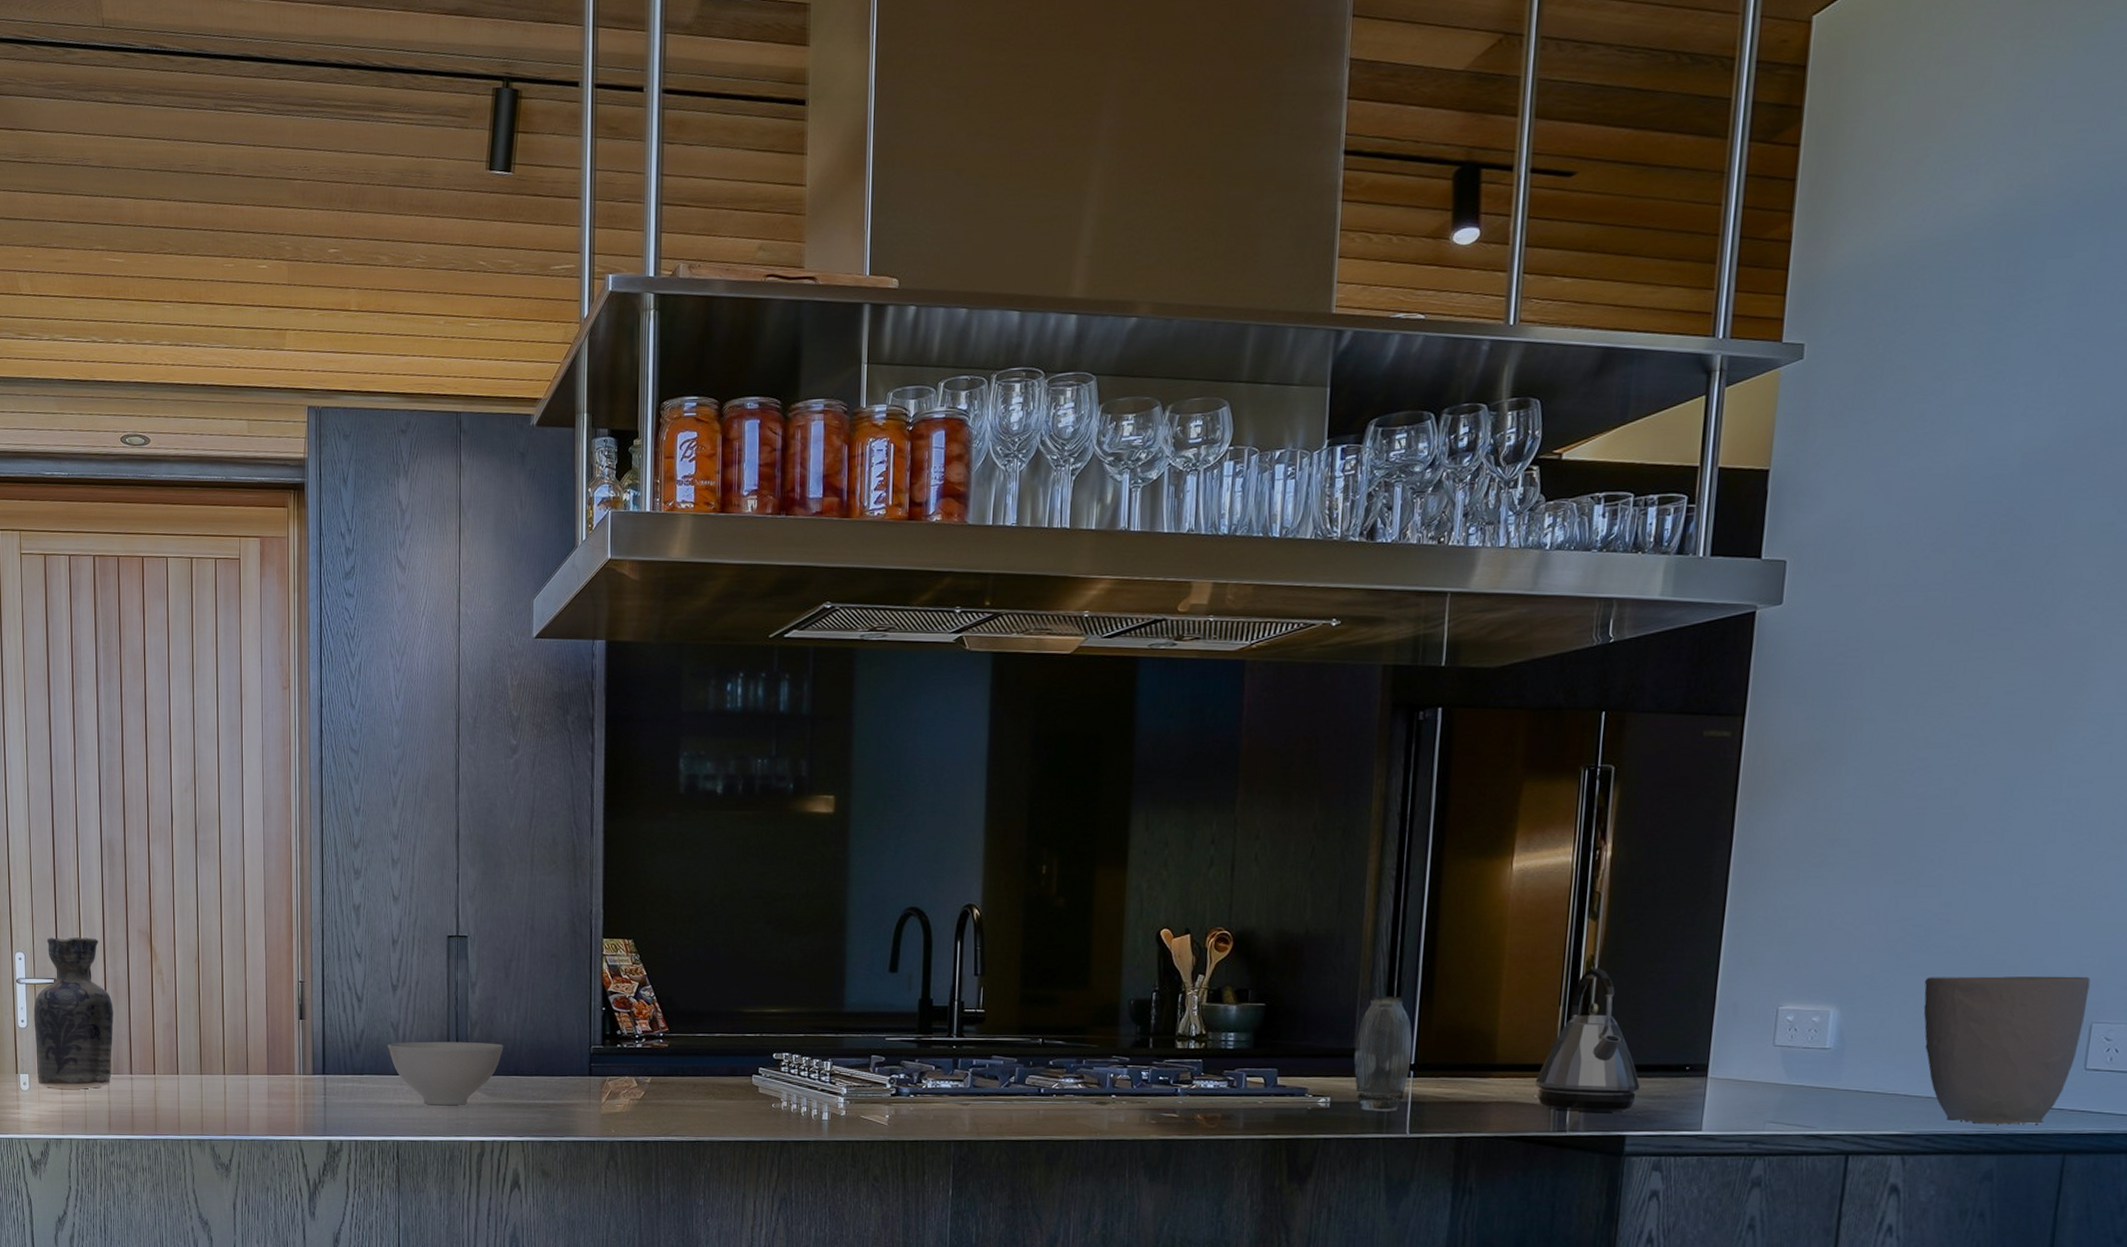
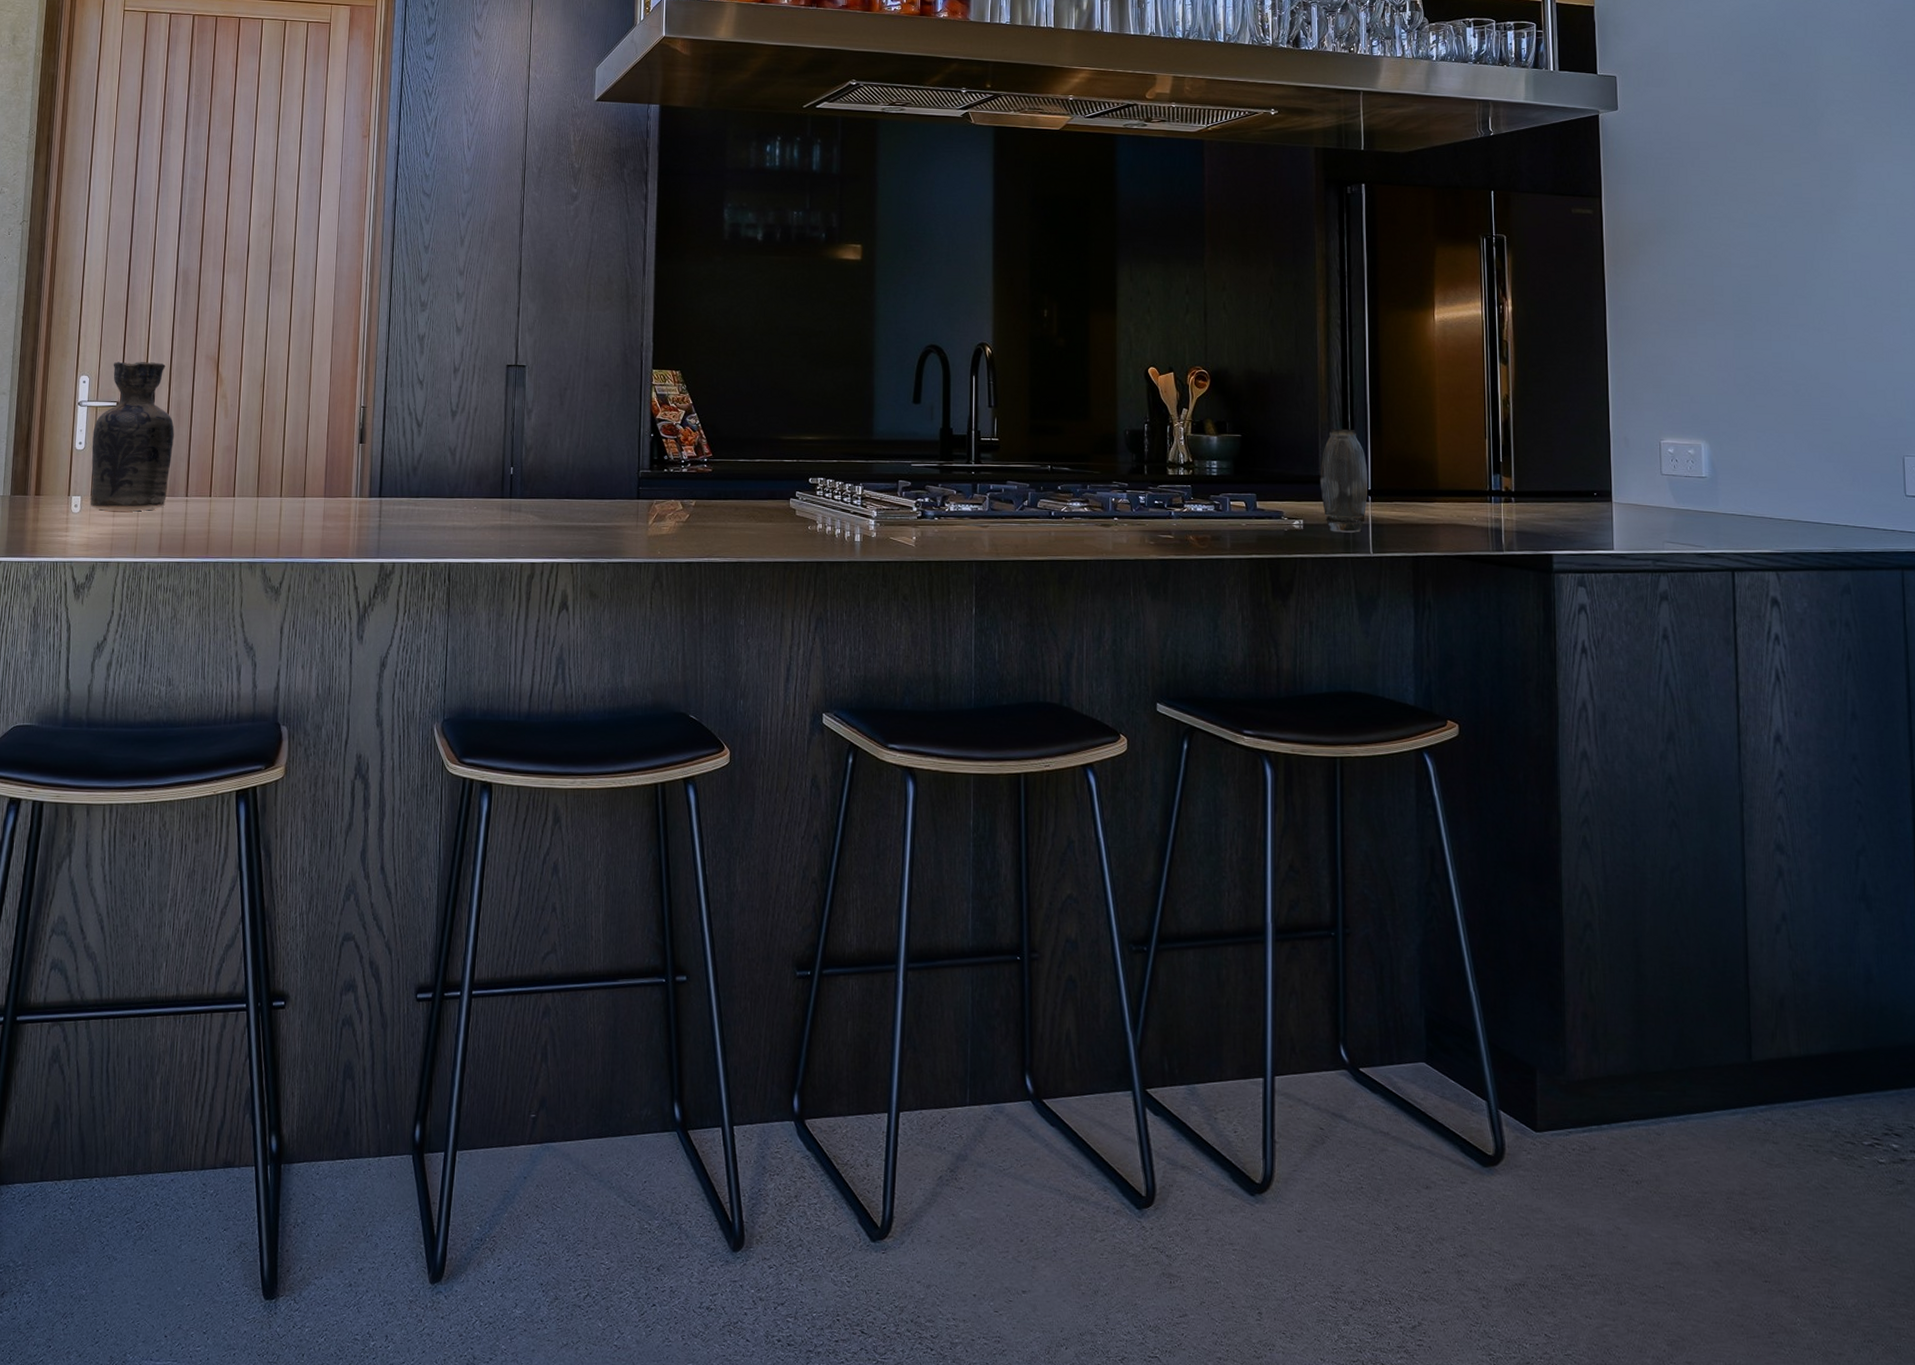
bowl: present [387,1041,504,1106] -> none [444,465,557,528]
kettle: present [1535,968,1640,1113] -> none [1473,405,1559,534]
ceramic pot: present [1923,976,2091,1125] -> none [1771,416,1898,544]

